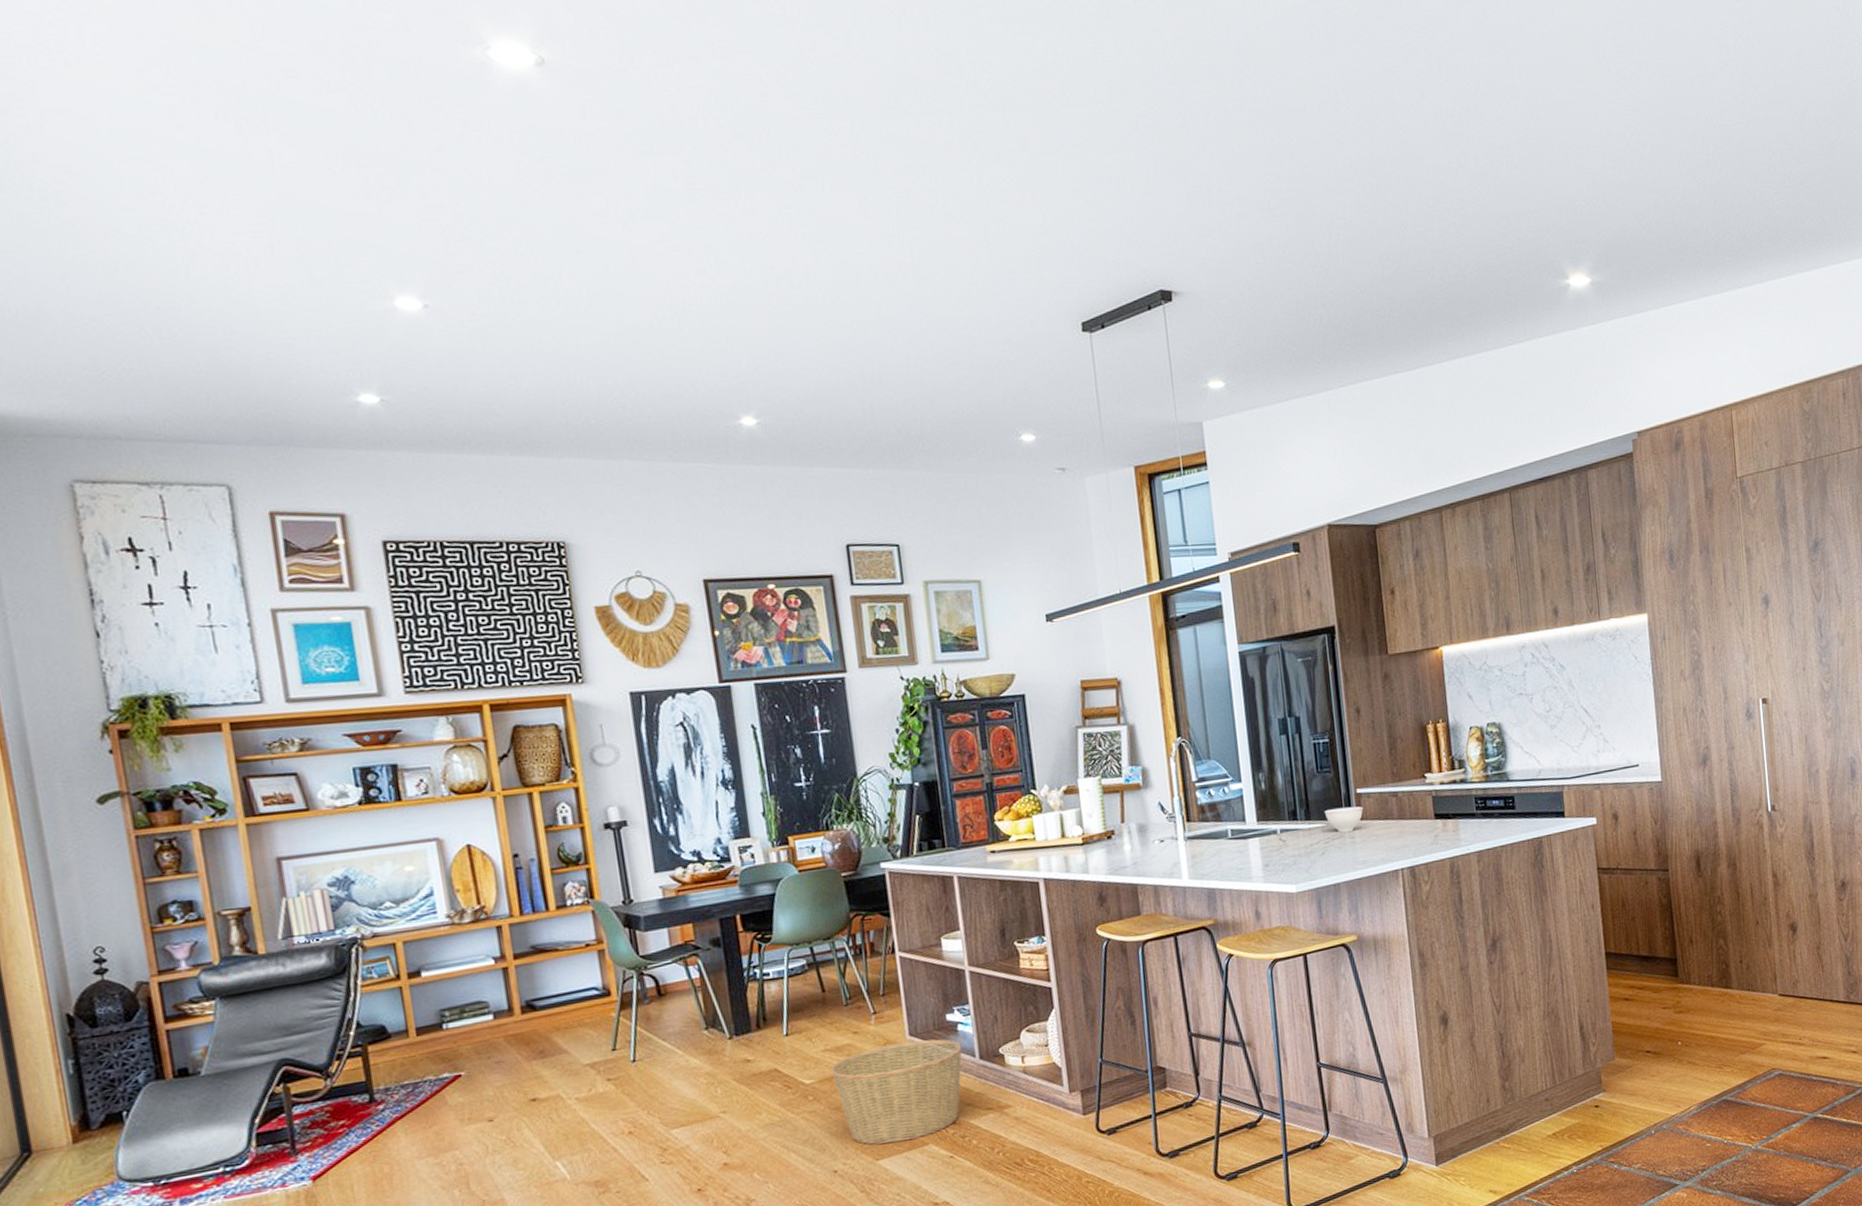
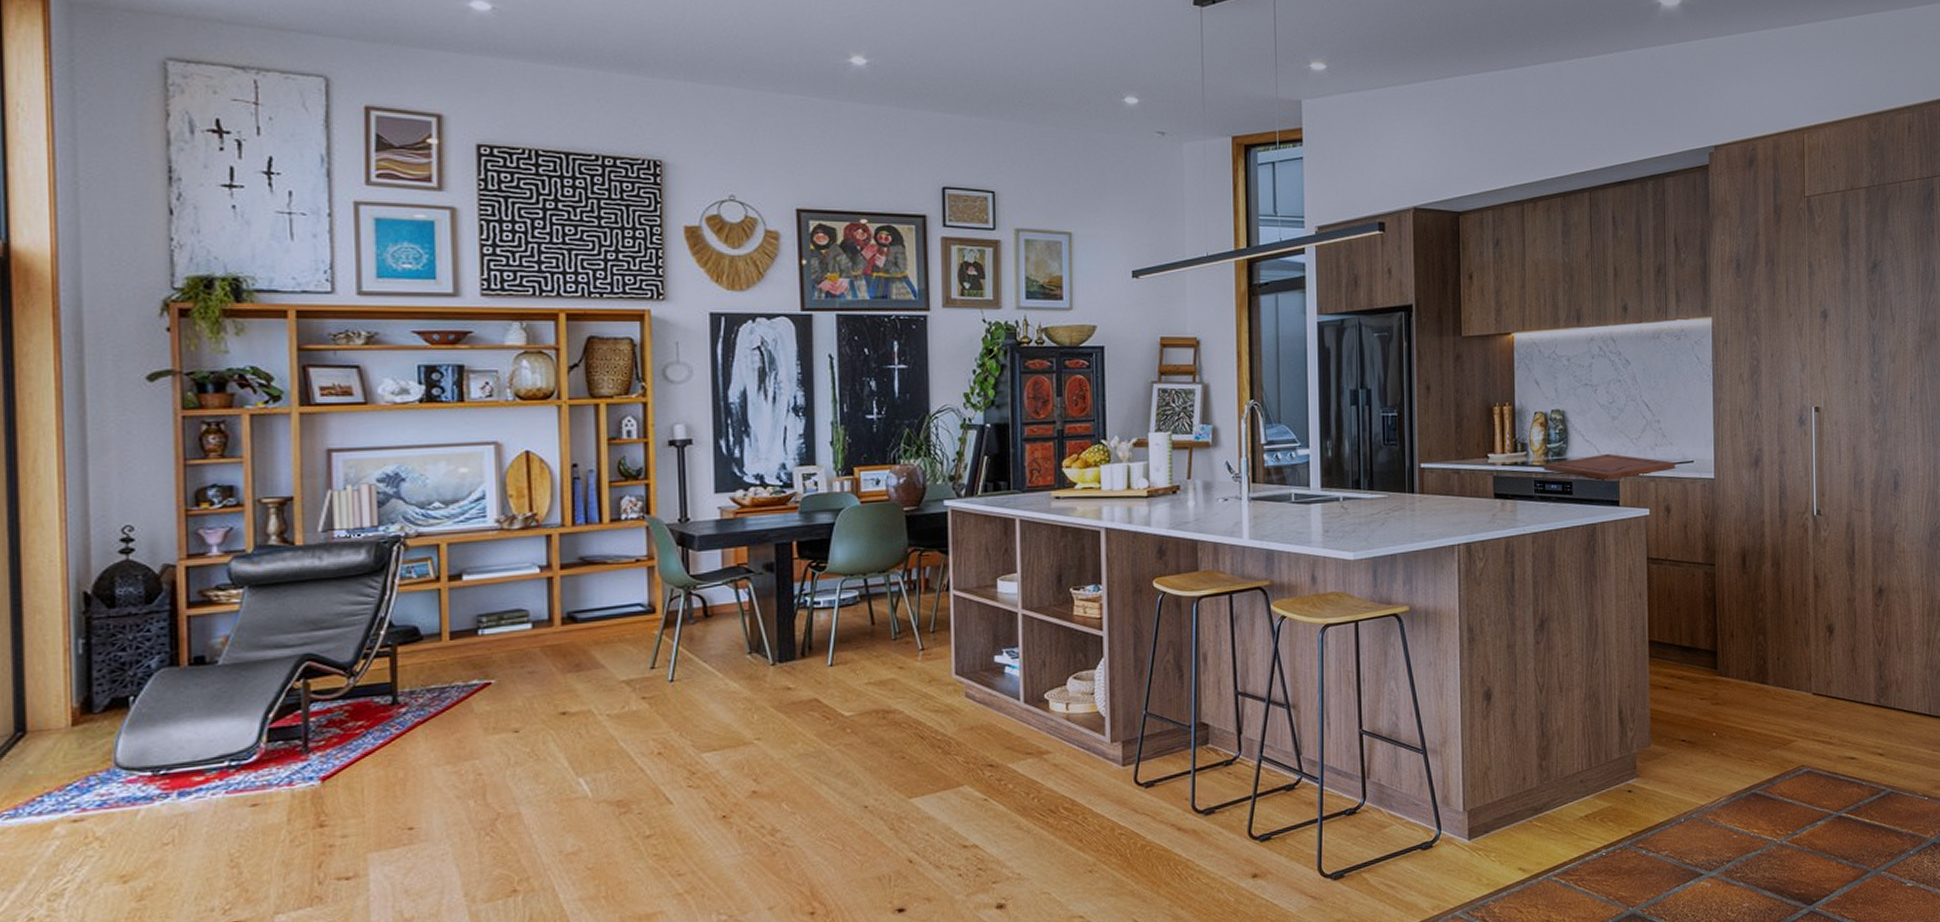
basket: present [831,1039,963,1145] -> none [872,679,1007,783]
bowl: present [1324,806,1364,834] -> none [1387,480,1426,506]
cutting board: none [1483,763,1620,792] -> present [1544,453,1675,480]

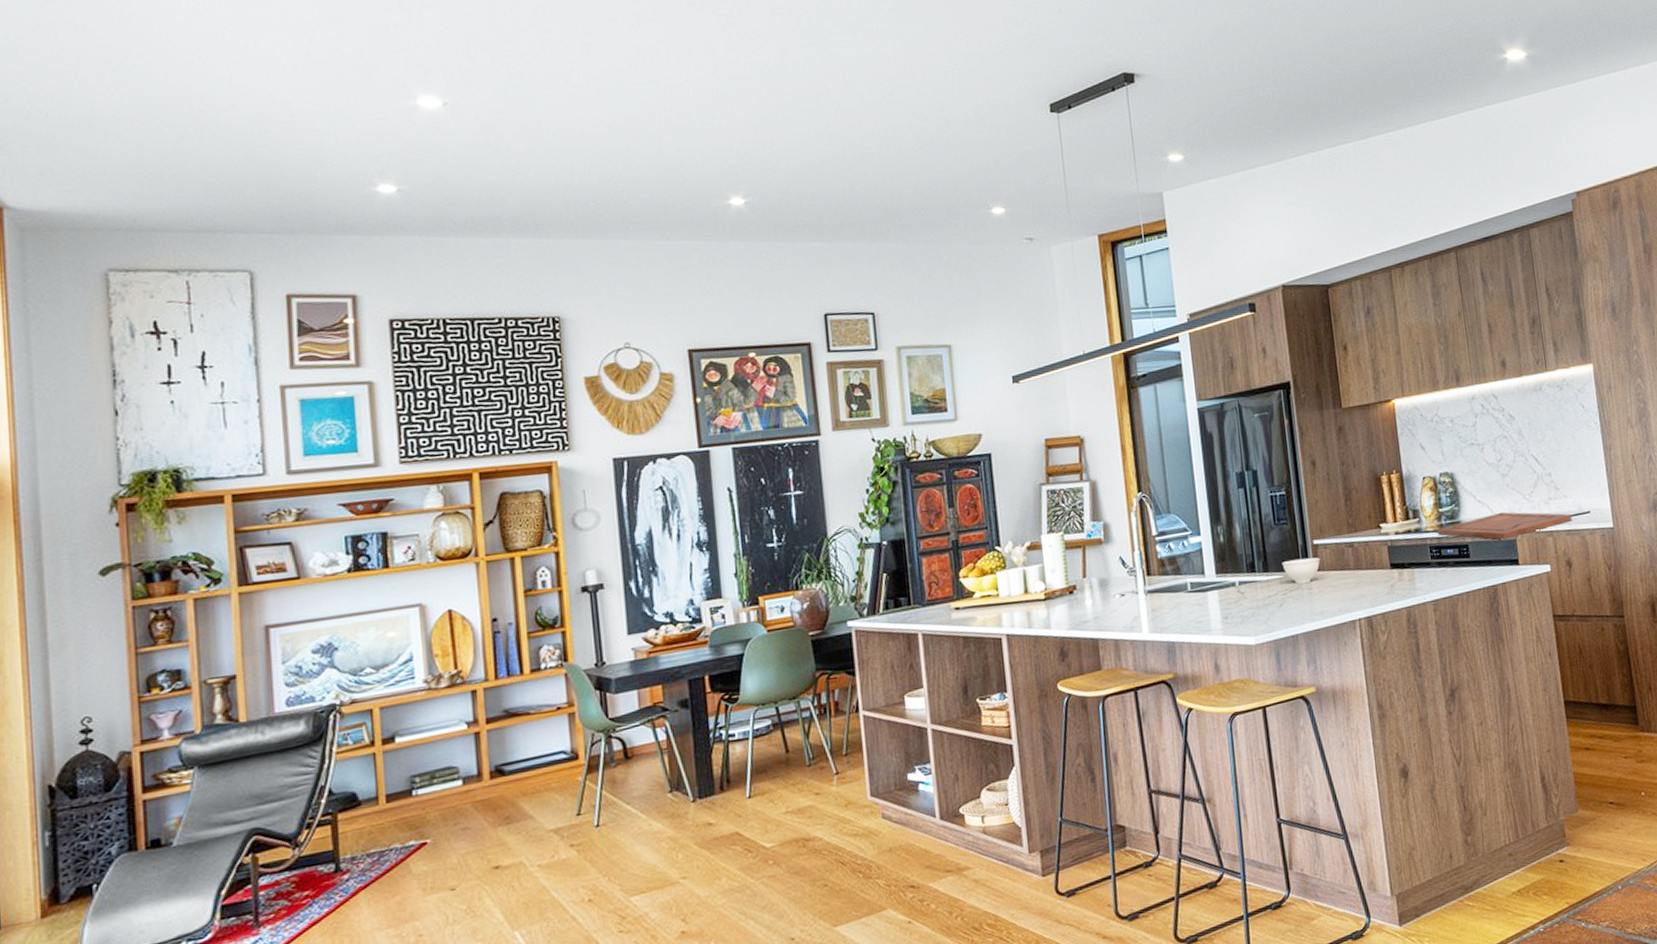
books: present [316,482,380,533] -> none [258,654,316,708]
bowl: none [1387,480,1426,506] -> present [1281,557,1321,585]

